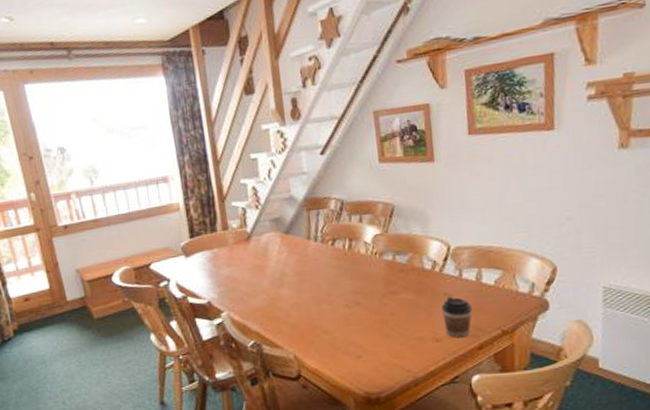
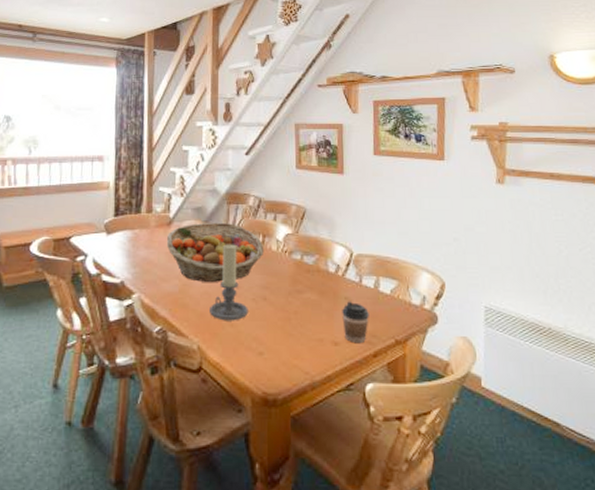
fruit basket: none [247,230,353,294] -> present [166,222,265,282]
candle holder: none [301,252,342,330] -> present [210,244,248,321]

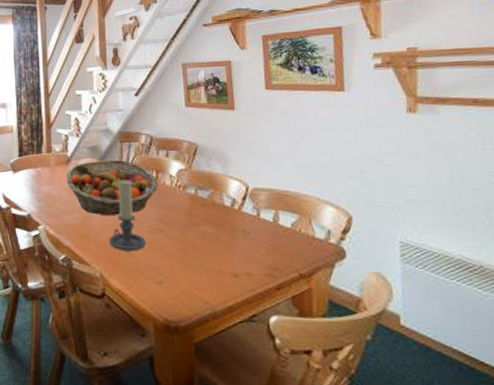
coffee cup: present [342,301,369,344] -> none [240,234,270,277]

